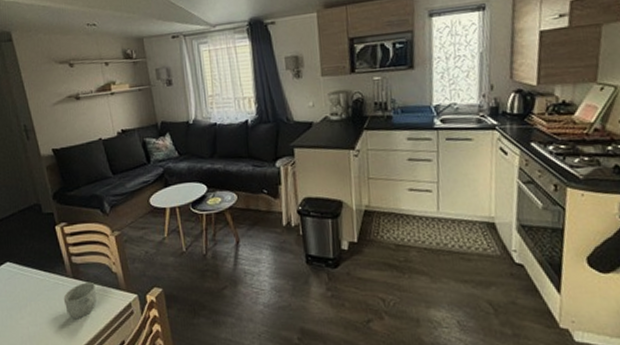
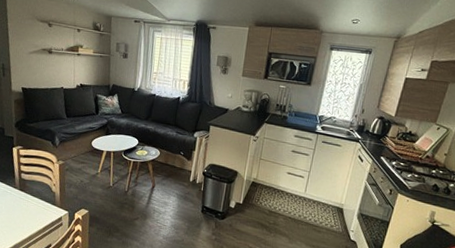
mug: present [63,281,98,318] -> none [9,195,37,221]

